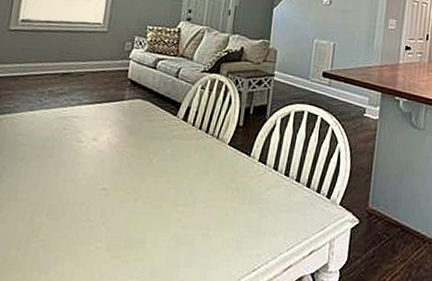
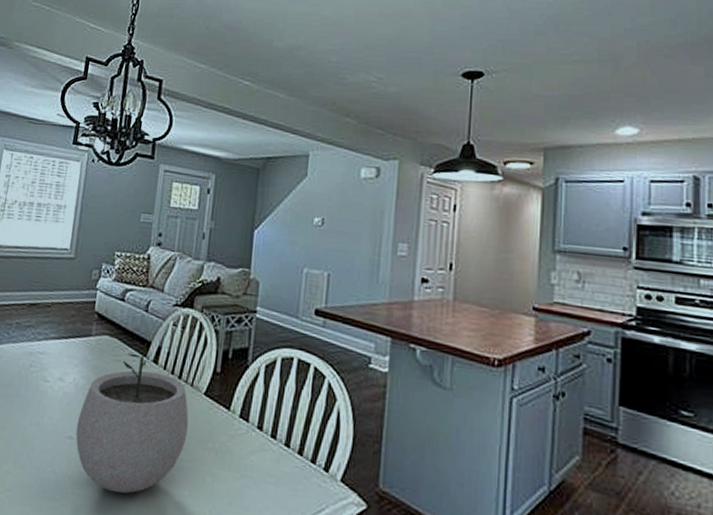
plant pot: none [109,104,215,232] -> present [75,342,189,494]

